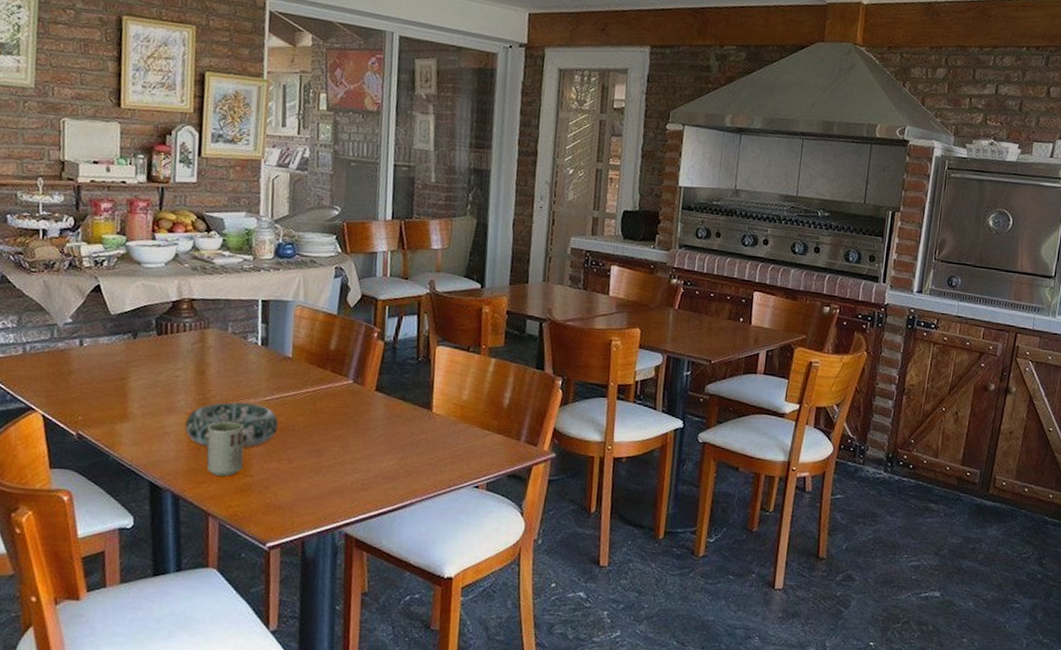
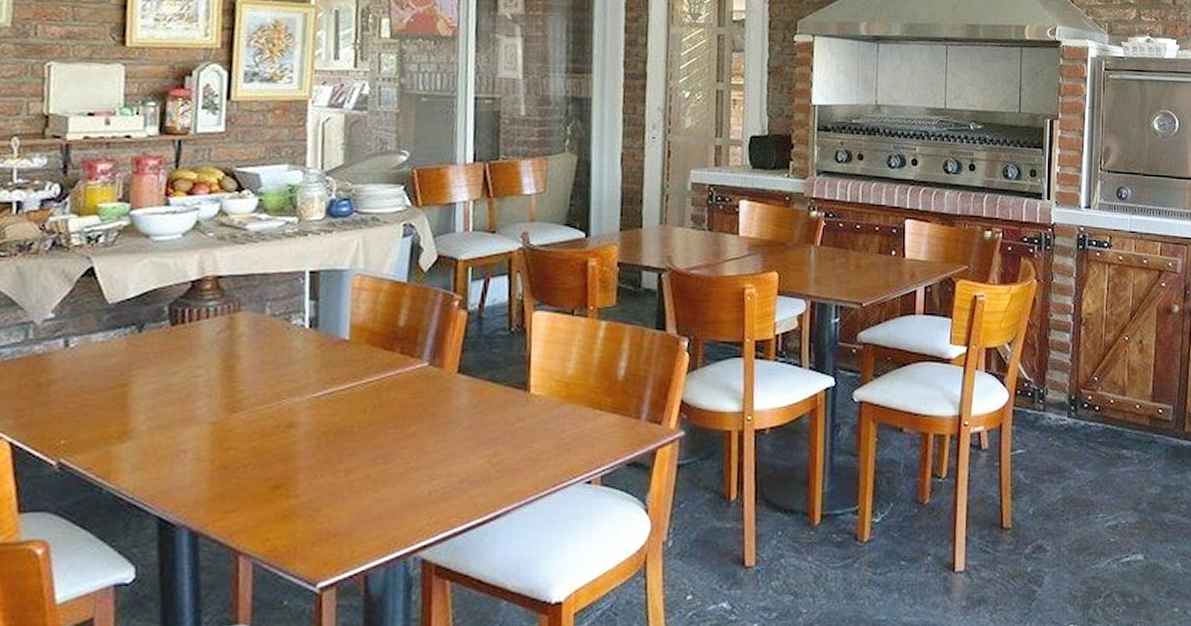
decorative bowl: present [184,402,279,448] -> none [206,403,333,463]
cup: present [206,421,244,476] -> none [236,429,287,501]

